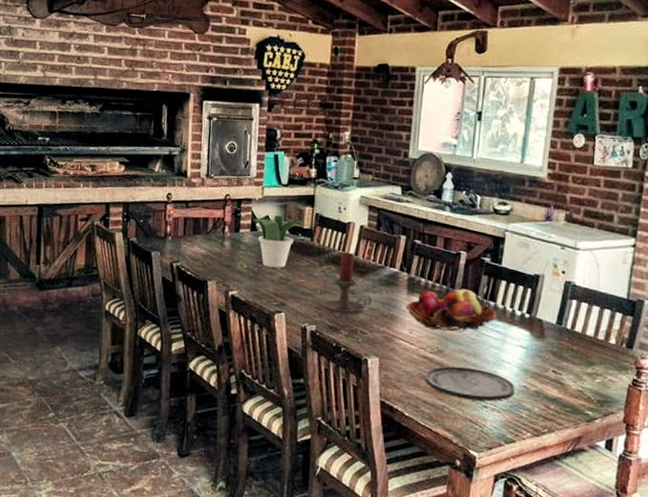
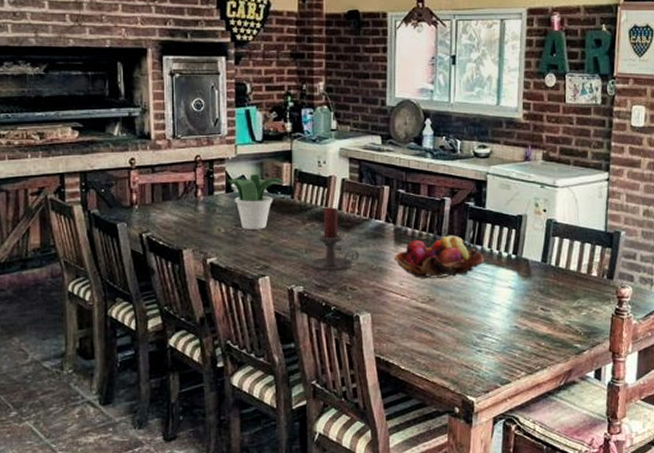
plate: present [424,366,515,402] -> none [418,314,507,346]

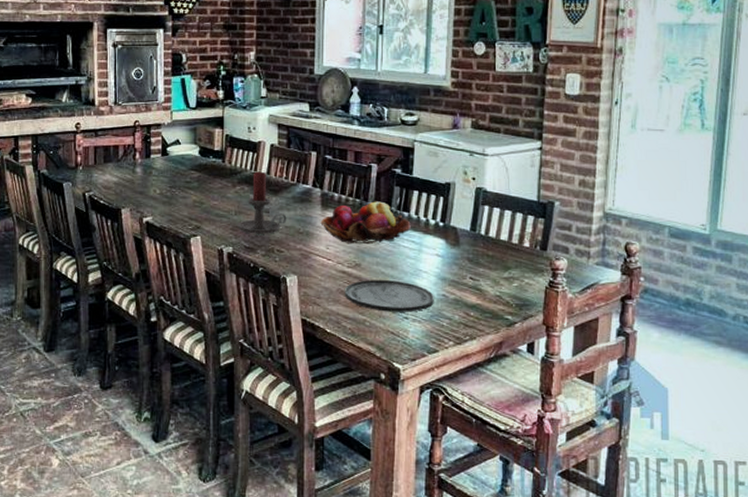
potted plant: present [227,174,284,230] -> none [163,139,216,191]
plate: none [418,314,507,346] -> present [344,280,434,312]

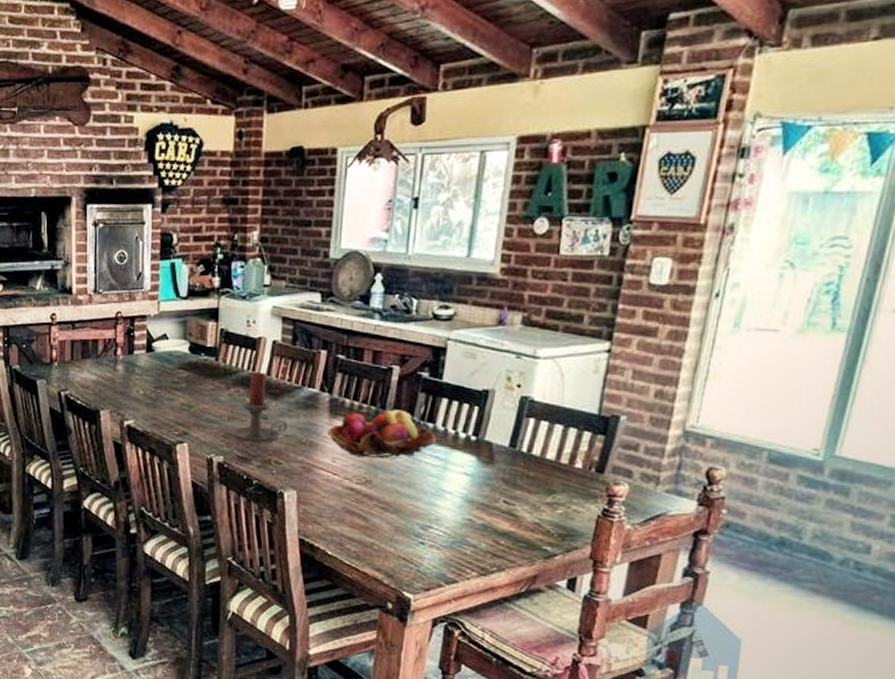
plate: present [344,280,434,312] -> none [350,498,458,537]

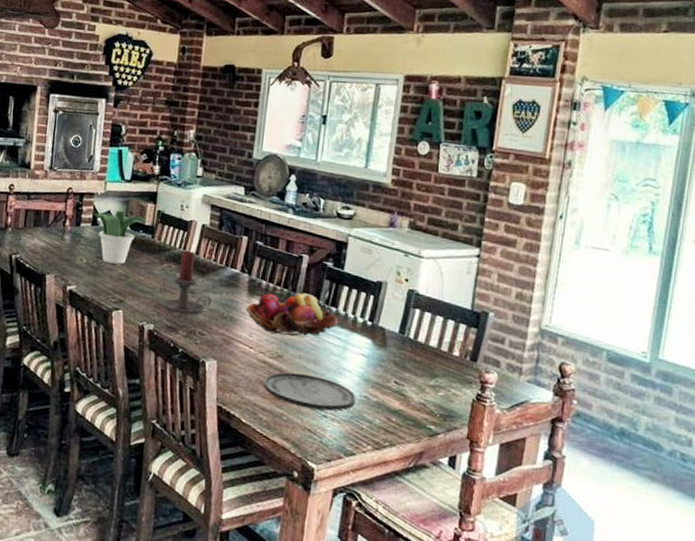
potted plant: none [148,333,209,393] -> present [94,211,147,264]
plate: none [350,498,458,537] -> present [263,372,356,411]

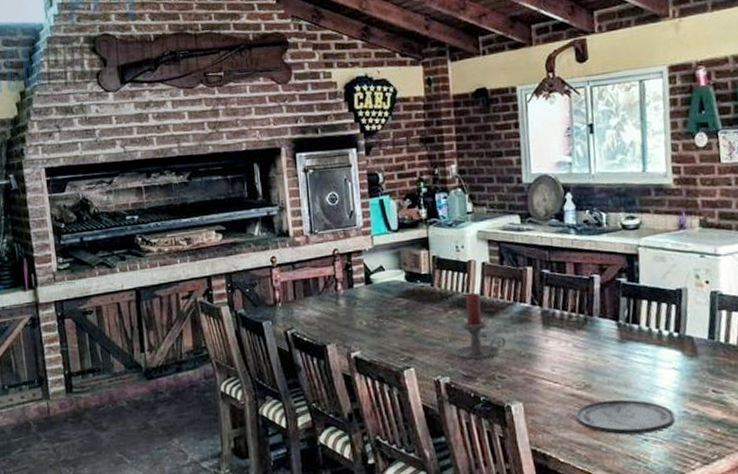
potted plant: present [94,211,147,264] -> none [365,264,423,321]
fruit basket: present [245,292,338,337] -> none [543,315,643,363]

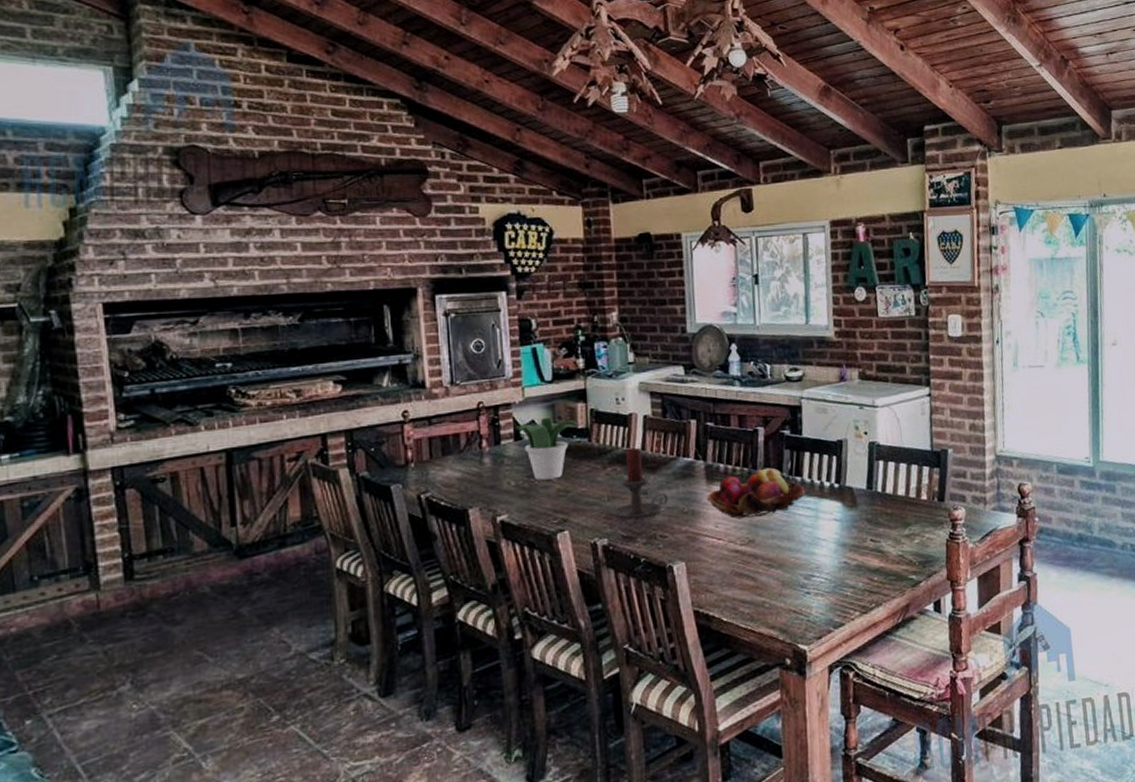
potted plant: none [365,264,423,321] -> present [515,418,580,480]
fruit basket: none [543,315,643,363] -> present [706,467,805,519]
plate: present [575,400,675,435] -> none [739,553,836,589]

